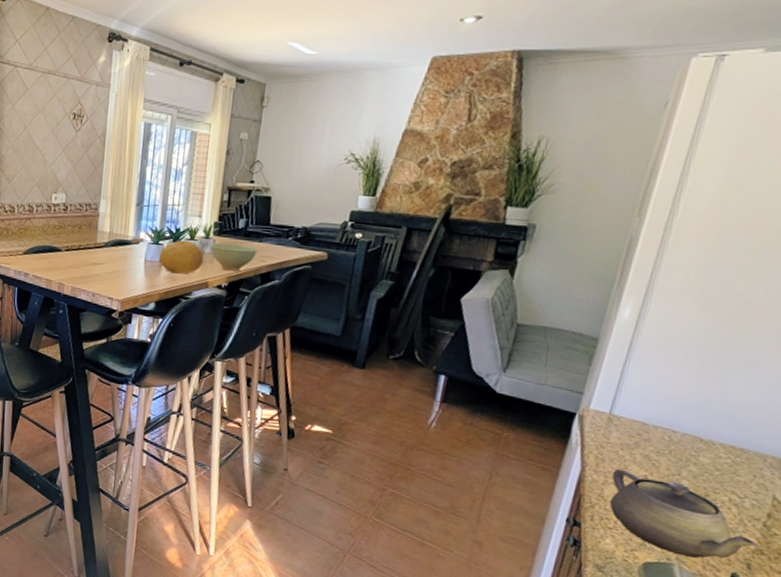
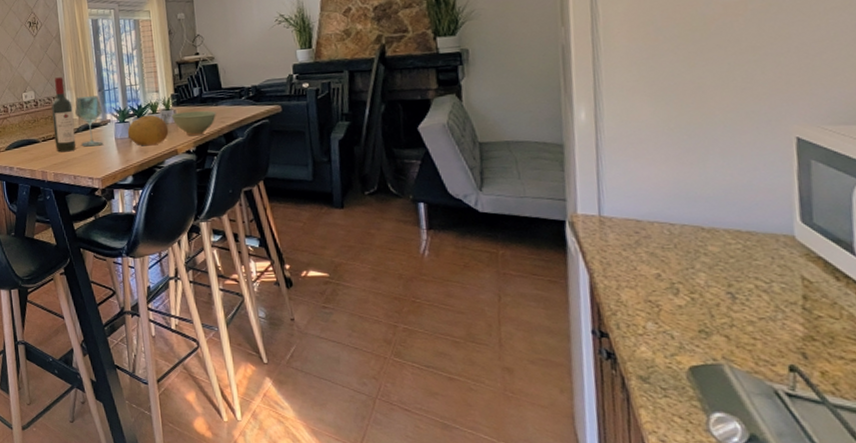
wine bottle: none [78,182,105,267] -> present [51,77,77,152]
wine glass: none [106,209,138,265] -> present [74,96,104,147]
teapot: present [609,468,759,559] -> none [623,270,807,354]

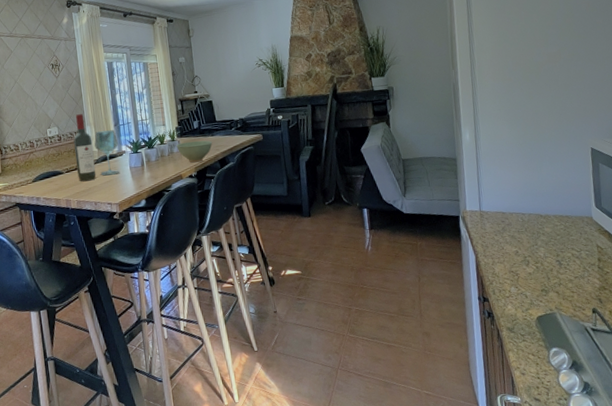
fruit: present [128,115,169,146] -> none [140,145,175,173]

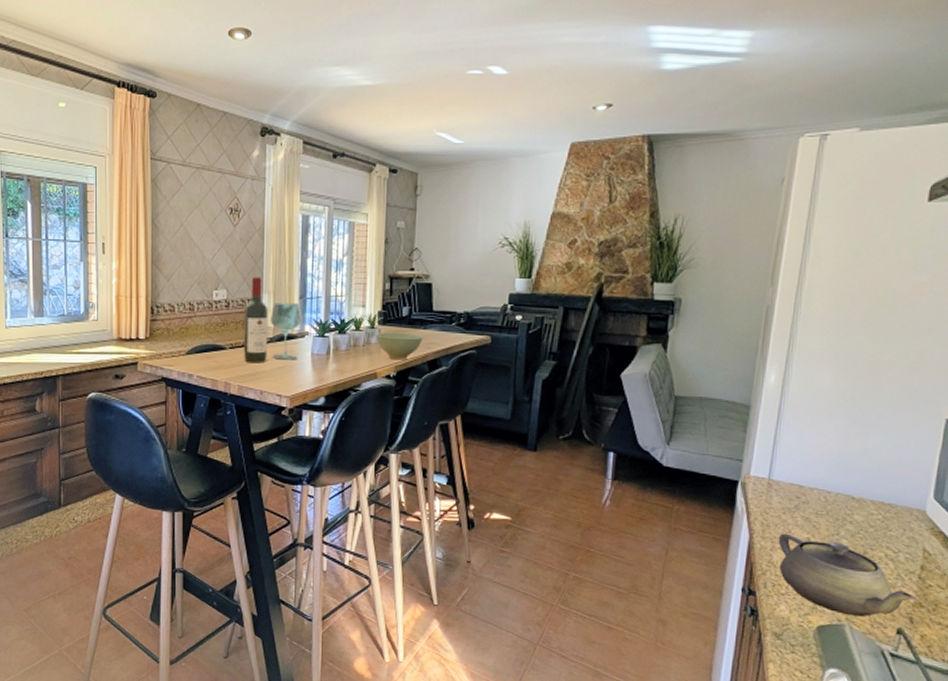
teapot: none [496,250,601,305] -> present [778,533,918,616]

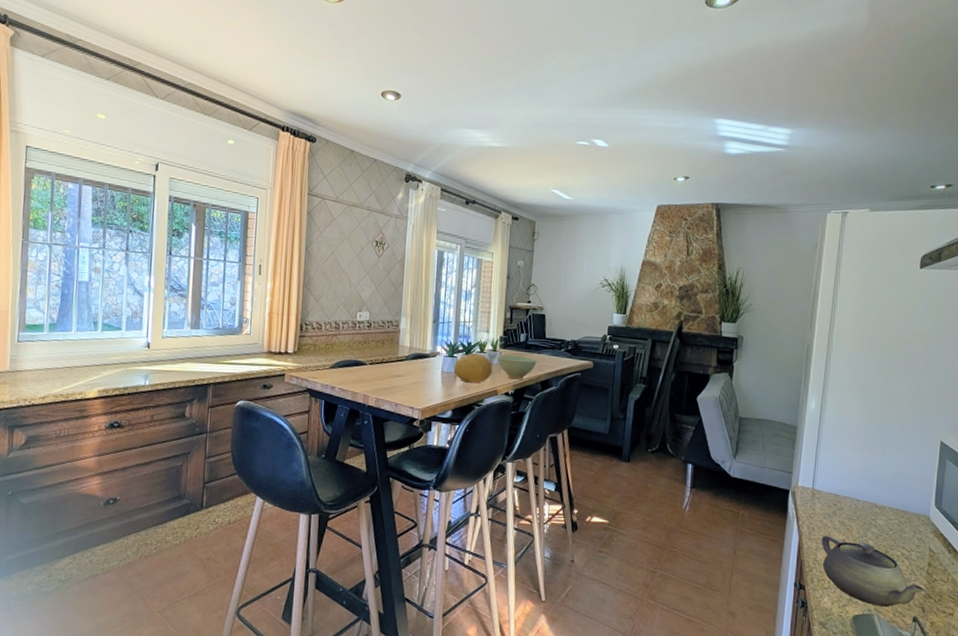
wine bottle: present [244,277,268,363] -> none [382,302,406,379]
wine glass: present [270,303,302,360] -> none [406,325,434,377]
fruit: none [326,331,371,366] -> present [454,352,493,383]

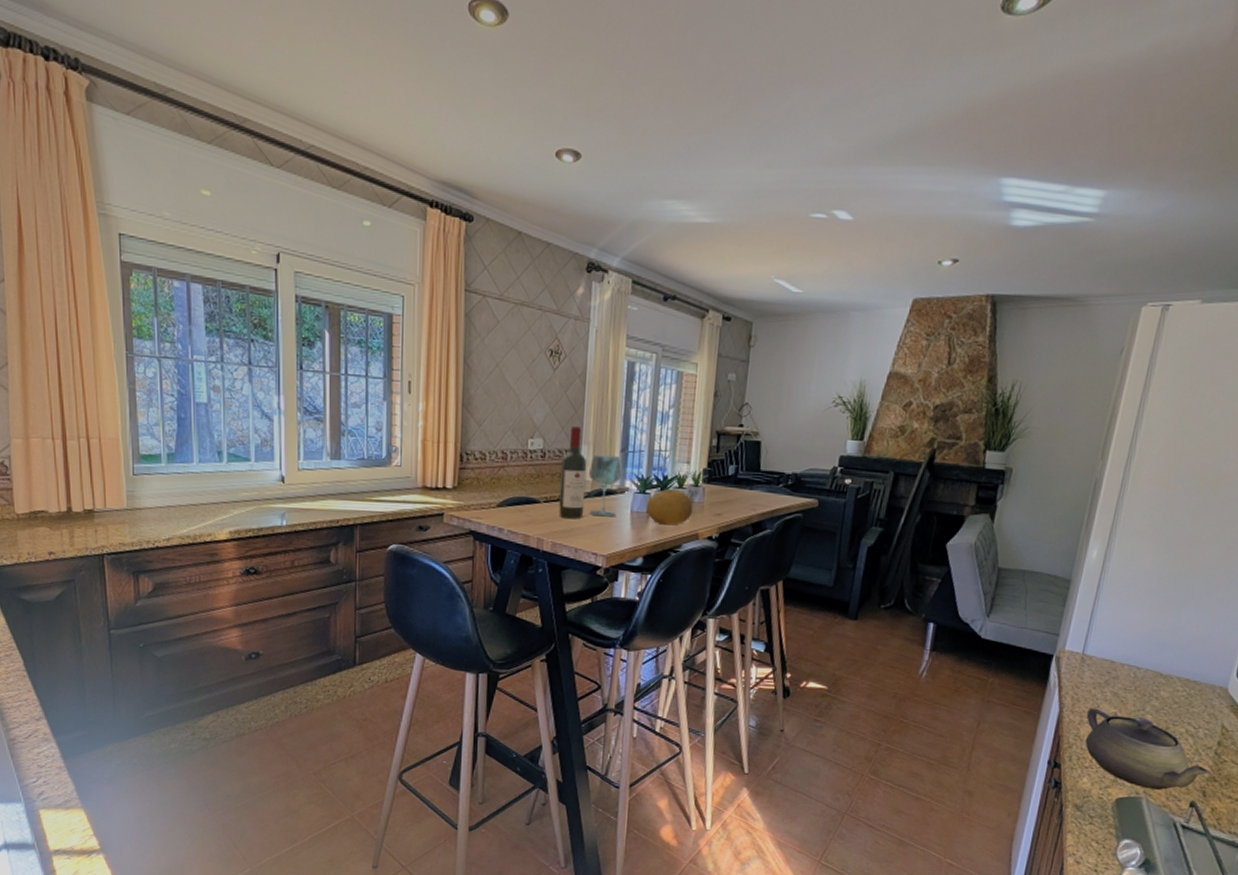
wine bottle: none [382,302,406,379] -> present [559,426,587,519]
wine glass: none [406,325,434,377] -> present [588,455,623,517]
bowl: present [497,354,537,380] -> none [699,491,748,522]

